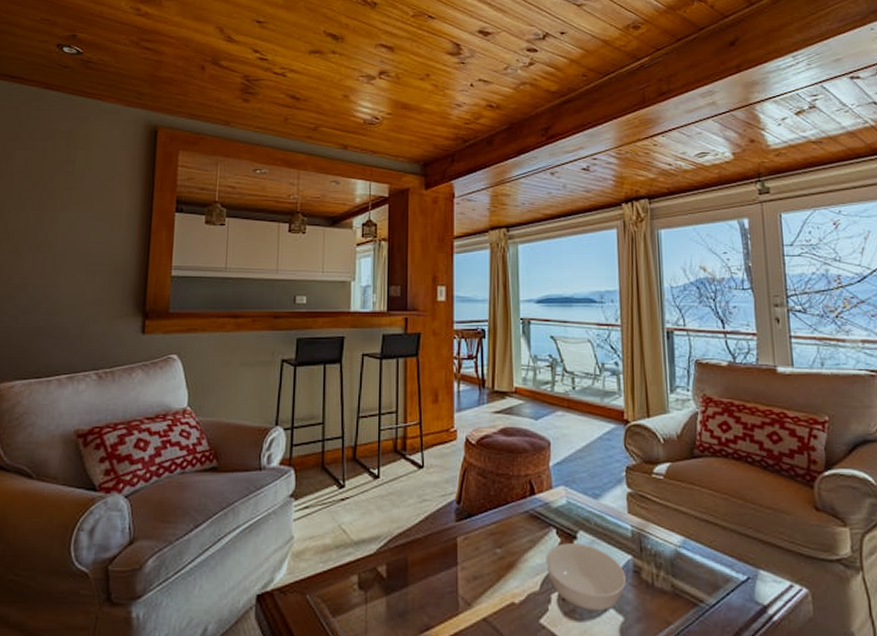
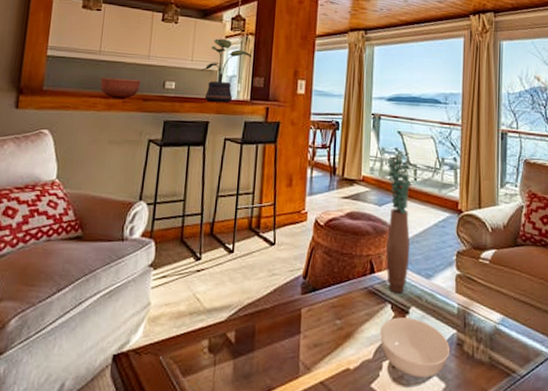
bowl: none [228,295,270,318] -> present [100,78,141,100]
potted plant: none [333,247,385,316] -> present [201,38,251,104]
vase: none [540,360,574,516] -> present [386,152,412,293]

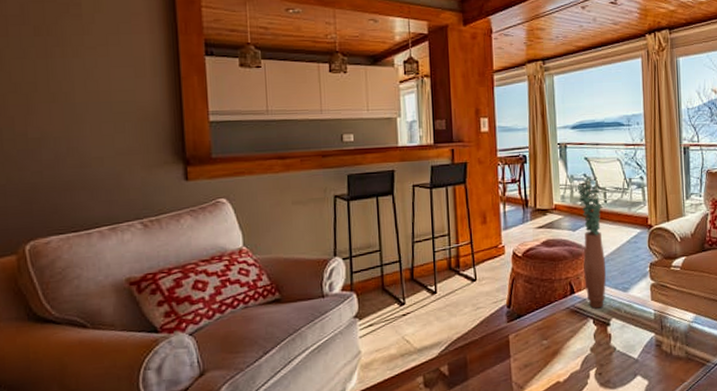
bowl: present [100,78,141,100] -> none [273,136,317,159]
potted plant: present [201,38,251,104] -> none [379,84,429,151]
bowl: present [380,317,451,378] -> none [585,328,651,381]

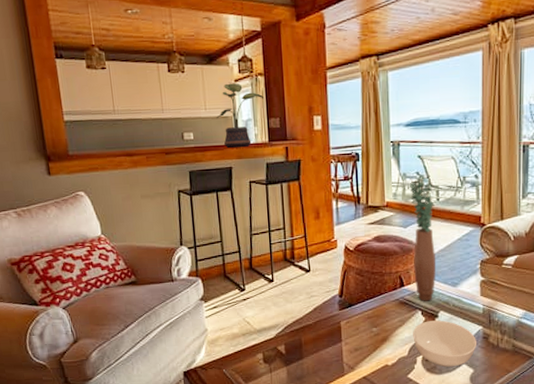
potted plant: none [379,84,429,151] -> present [216,83,263,149]
bowl: none [585,328,651,381] -> present [413,320,477,367]

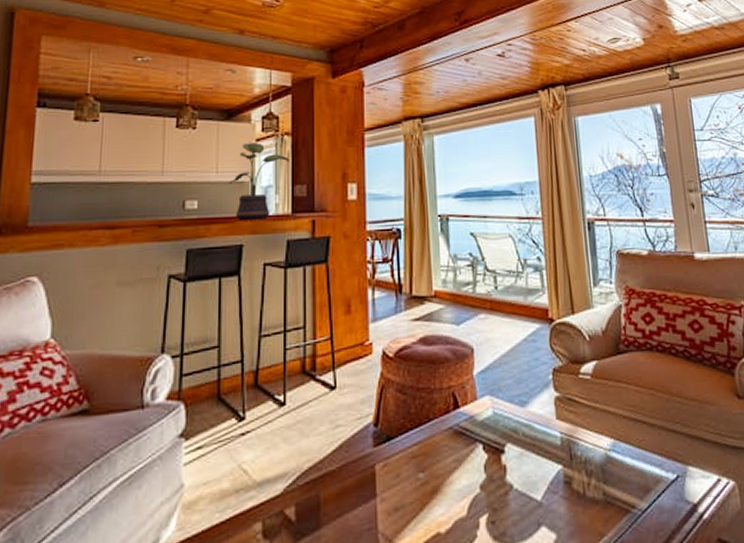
vase: present [409,177,436,301] -> none [461,259,499,430]
bowl: present [413,320,477,367] -> none [473,457,558,533]

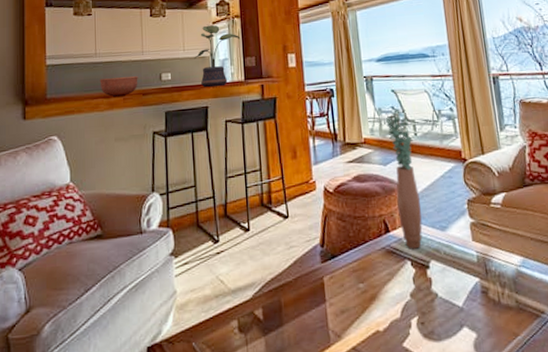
bowl: none [102,201,154,229] -> present [99,76,138,98]
vase: none [461,259,499,430] -> present [385,112,423,249]

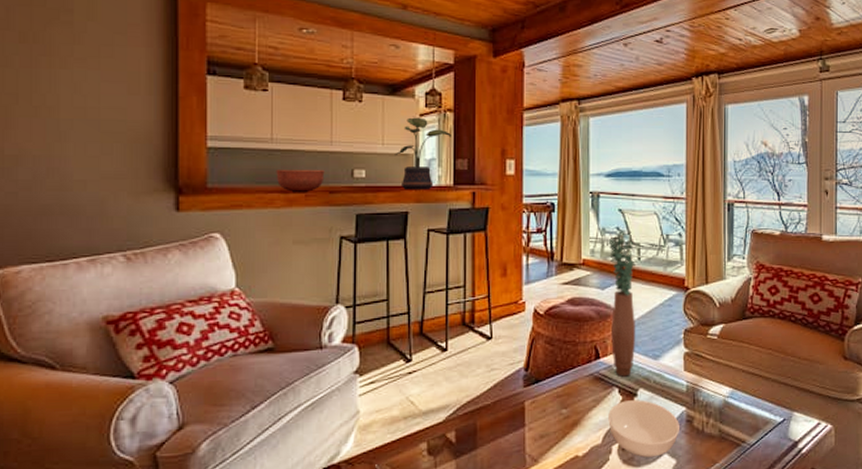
bowl: none [403,272,477,332] -> present [608,400,681,458]

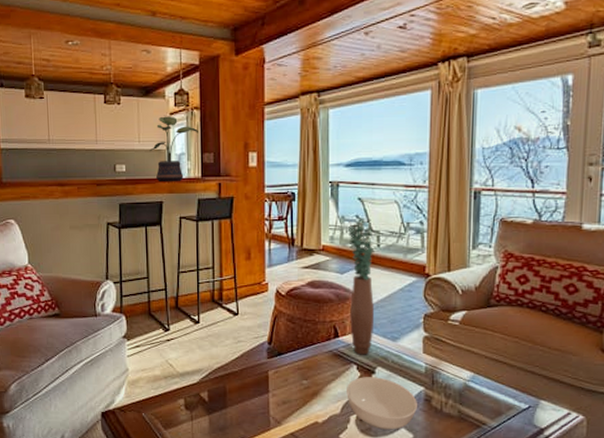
bowl: present [276,169,325,193] -> none [53,165,92,186]

